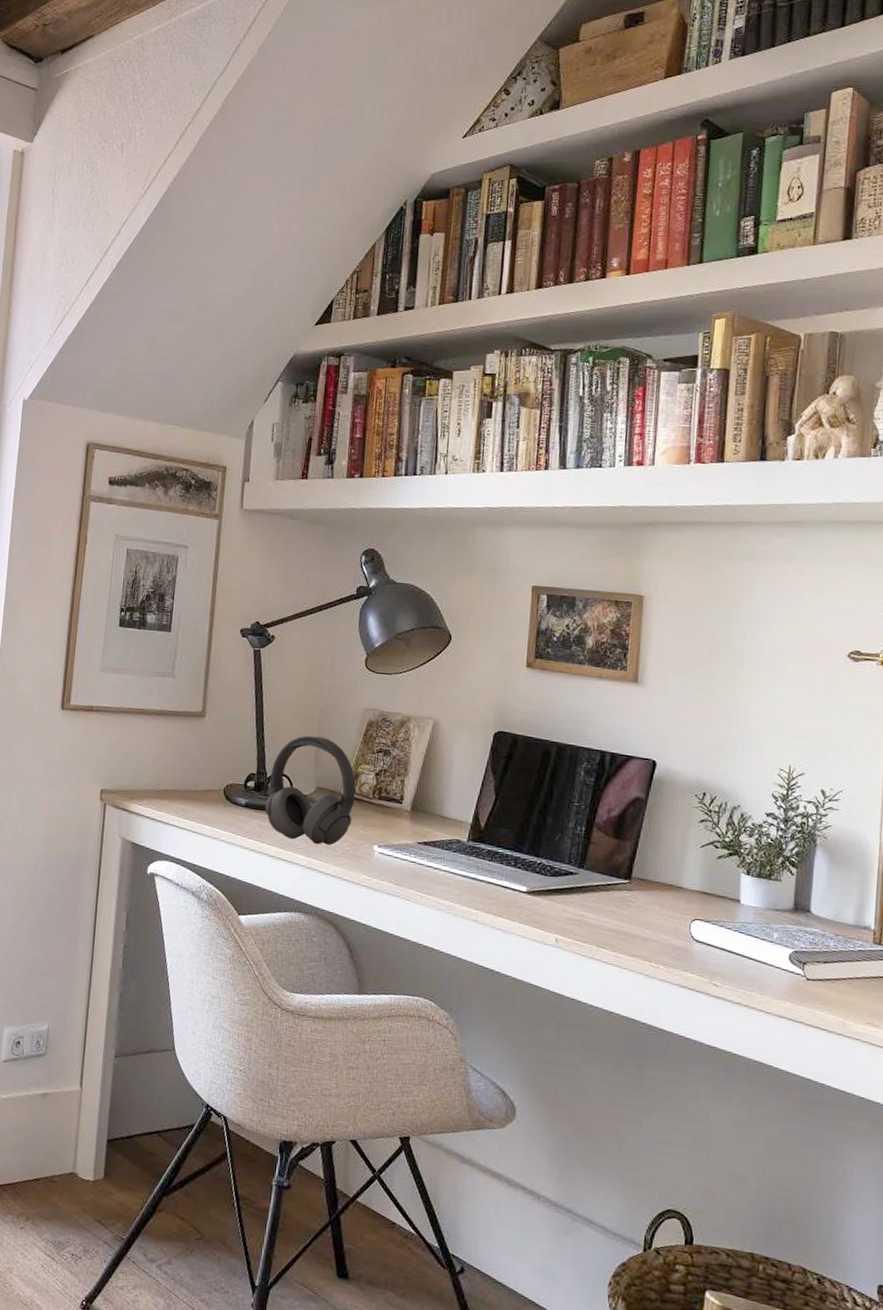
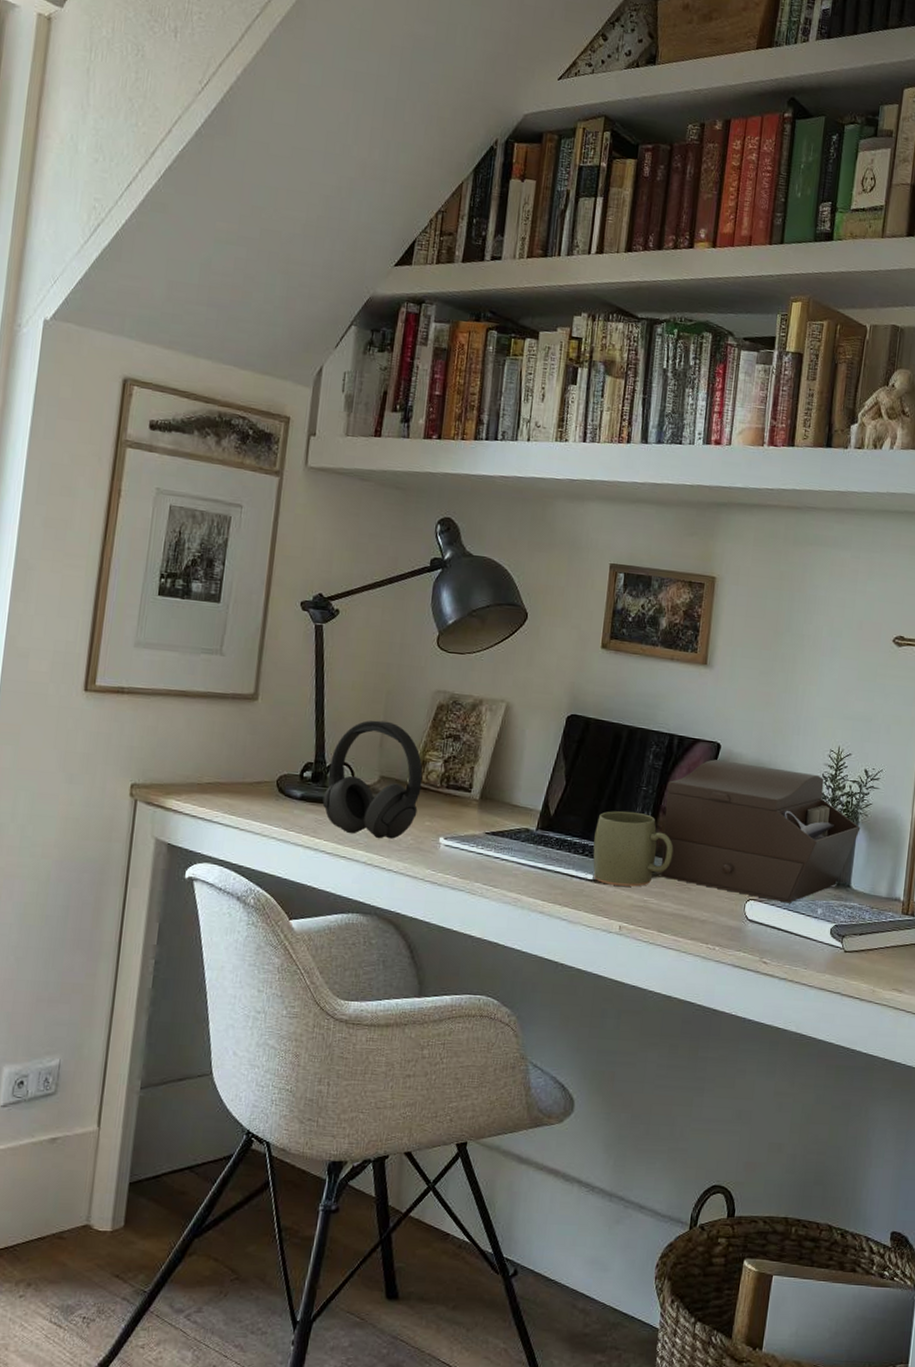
mug: none [525,825,610,901] -> present [592,811,674,887]
sewing box: none [597,776,820,926] -> present [661,759,861,903]

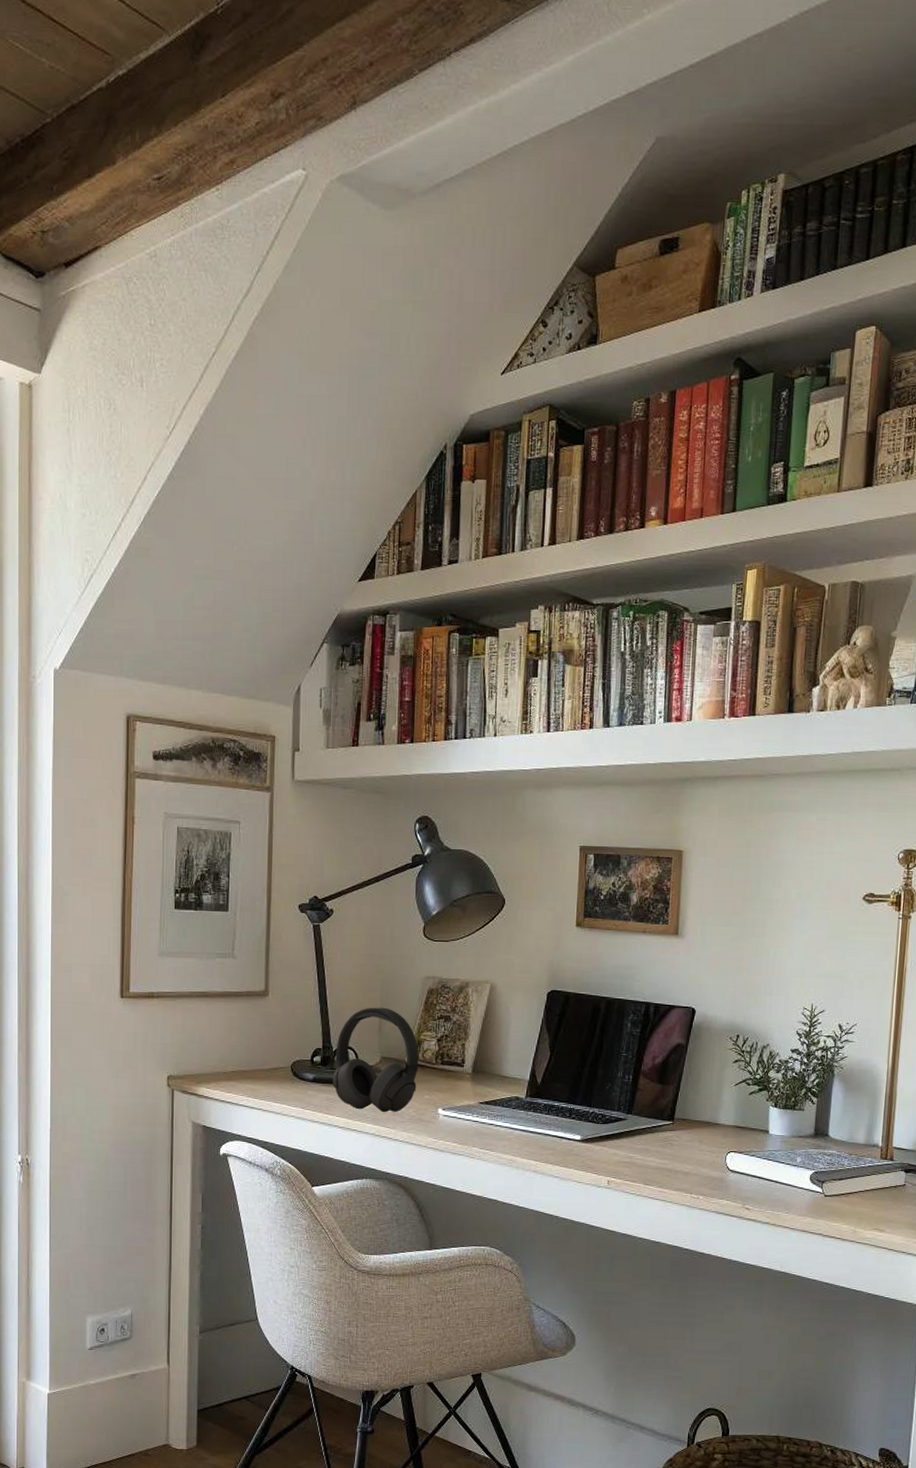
mug: present [592,811,674,887] -> none [579,1076,655,1145]
sewing box: present [661,759,861,903] -> none [644,1024,837,1154]

